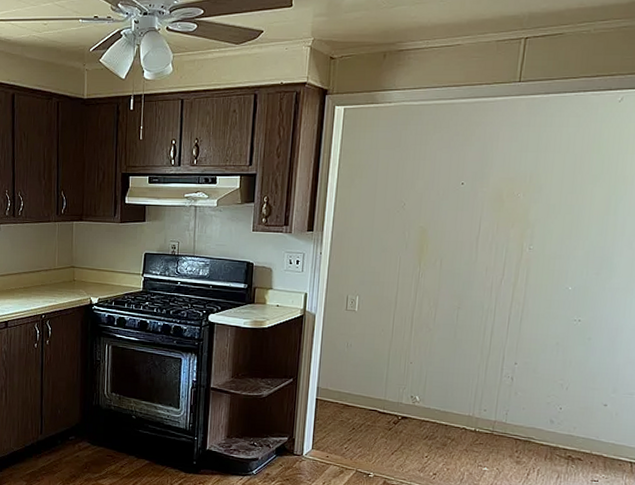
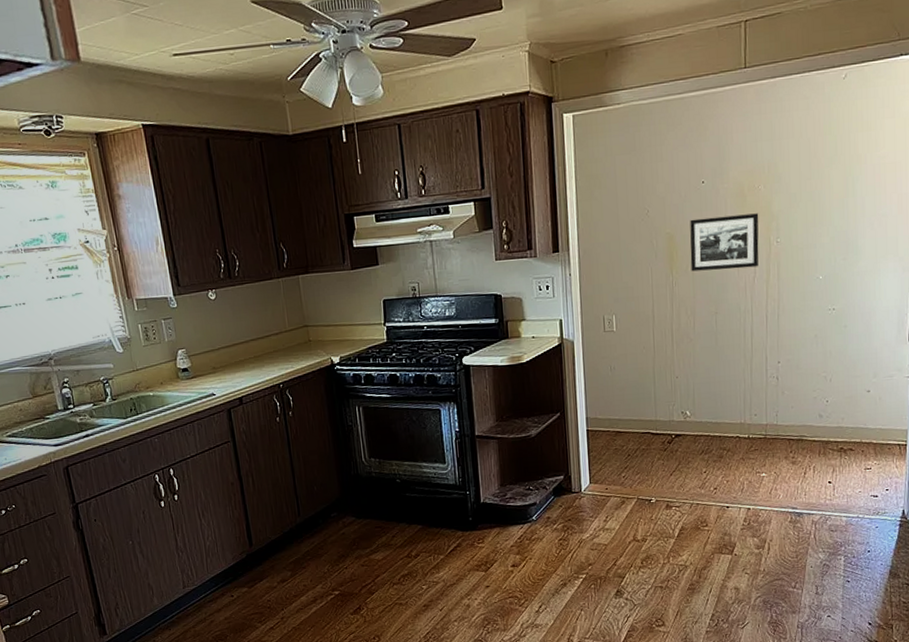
picture frame: none [439,217,515,270] -> present [690,213,759,272]

